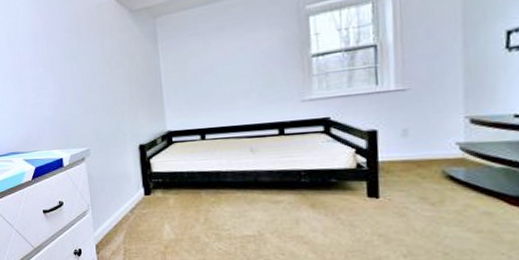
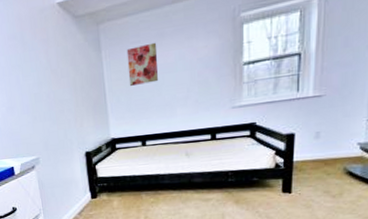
wall art: none [184,34,218,78] -> present [126,42,158,86]

